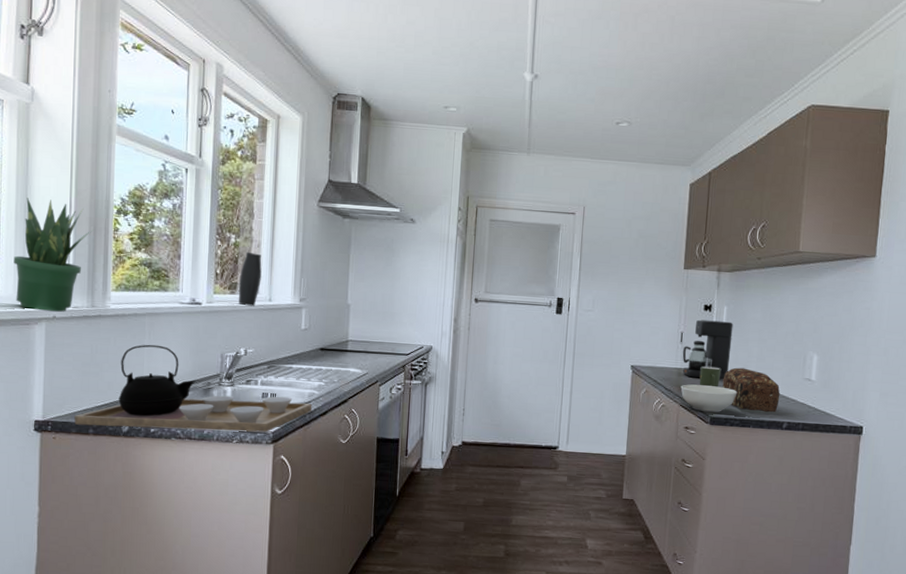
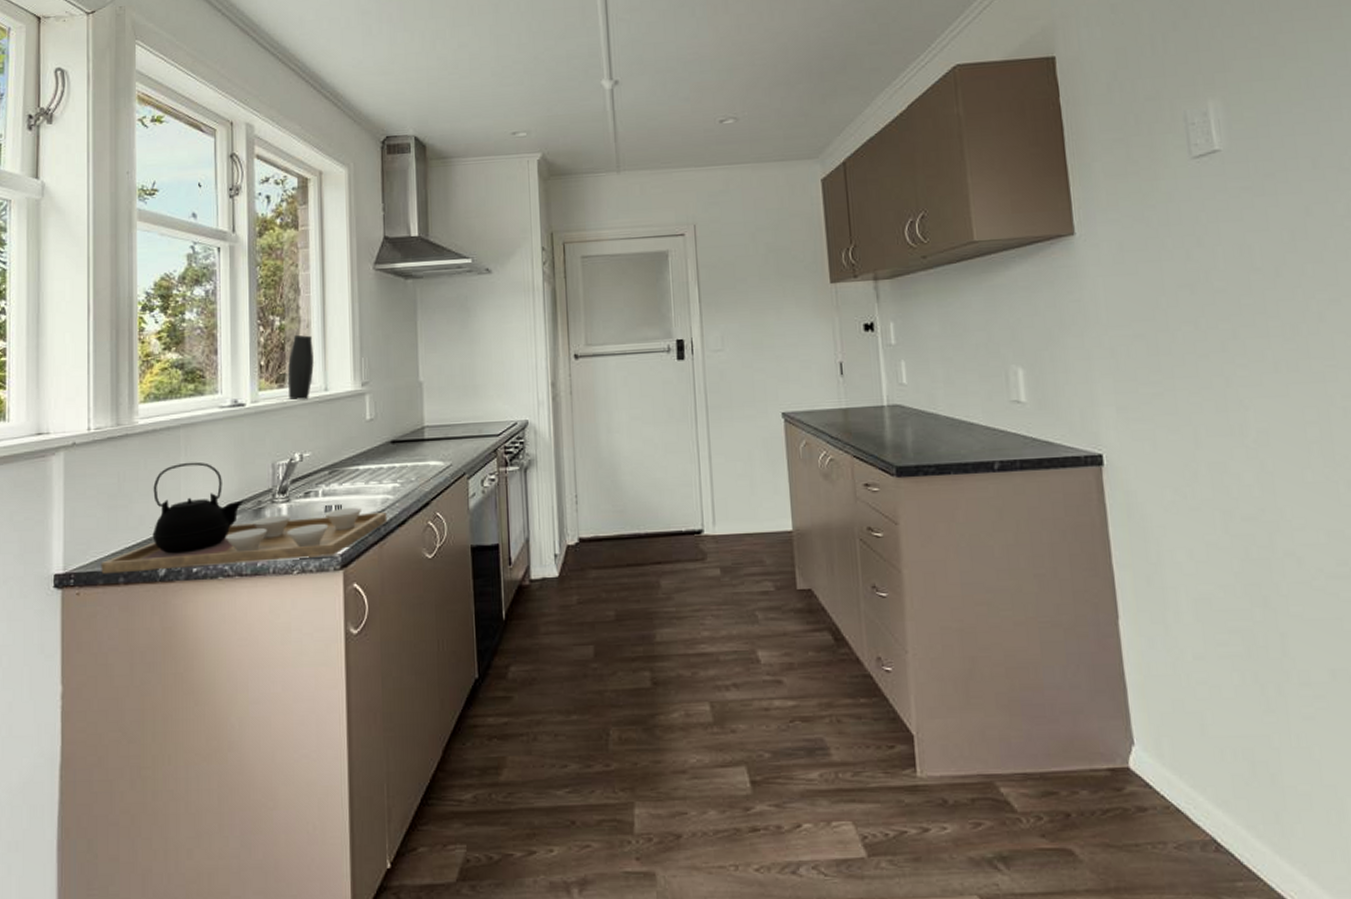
planter: present [13,198,94,313] -> none [26,305,116,438]
bowl: present [680,384,738,412] -> none [850,425,926,461]
coffee maker: present [682,319,734,380] -> none [845,341,909,419]
mug: present [699,366,722,387] -> none [872,401,900,428]
bread loaf: present [722,367,780,413] -> none [904,397,984,453]

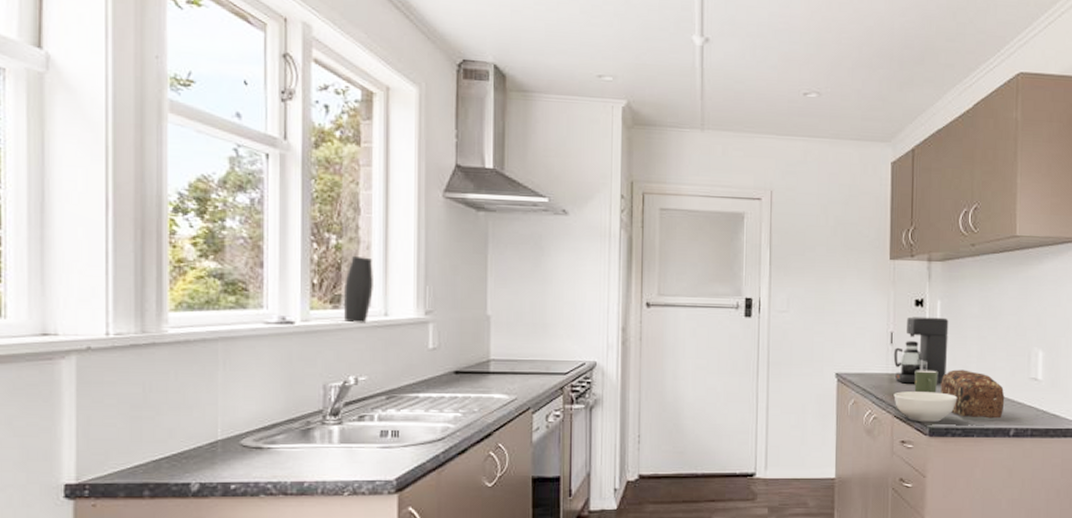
tea set: present [101,462,388,574] -> none [122,377,447,486]
coffee maker: none [845,341,909,419] -> present [893,316,949,384]
bowl: none [850,425,926,461] -> present [894,391,958,422]
mug: none [872,401,900,428] -> present [914,370,939,393]
bread loaf: none [904,397,984,453] -> present [940,369,1005,419]

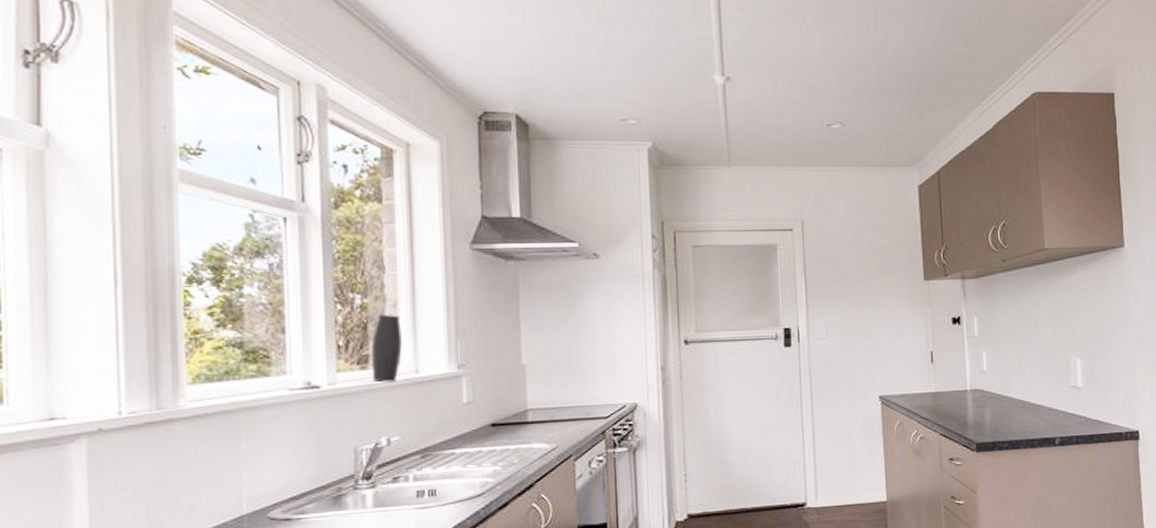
coffee maker: present [893,316,949,384] -> none [935,333,988,401]
bowl: present [894,391,958,422] -> none [938,407,1002,438]
mug: present [914,370,939,393] -> none [957,386,981,410]
bread loaf: present [940,369,1005,419] -> none [984,383,1048,430]

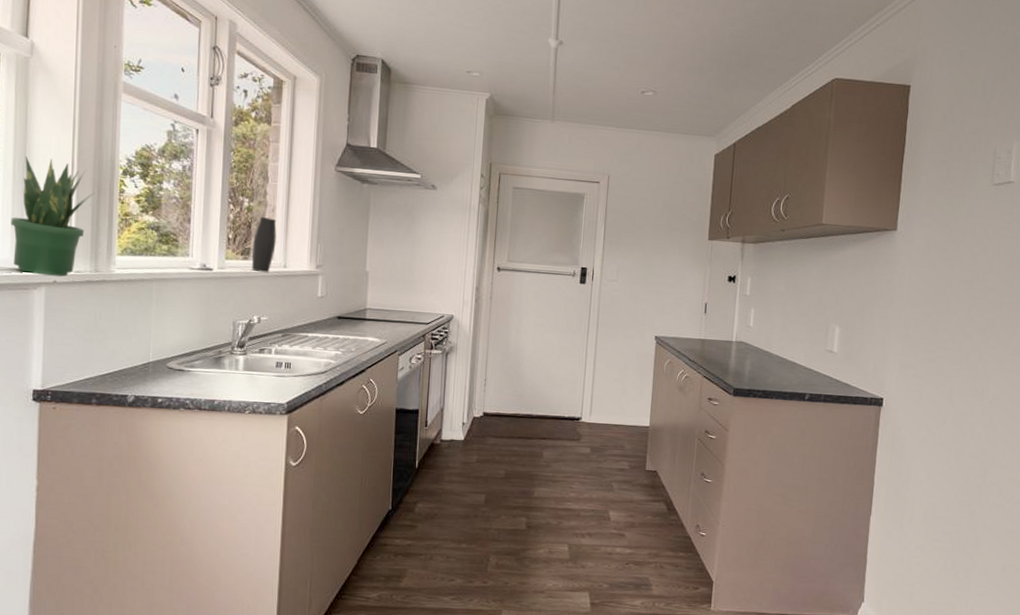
planter: none [30,273,153,424] -> present [11,156,97,277]

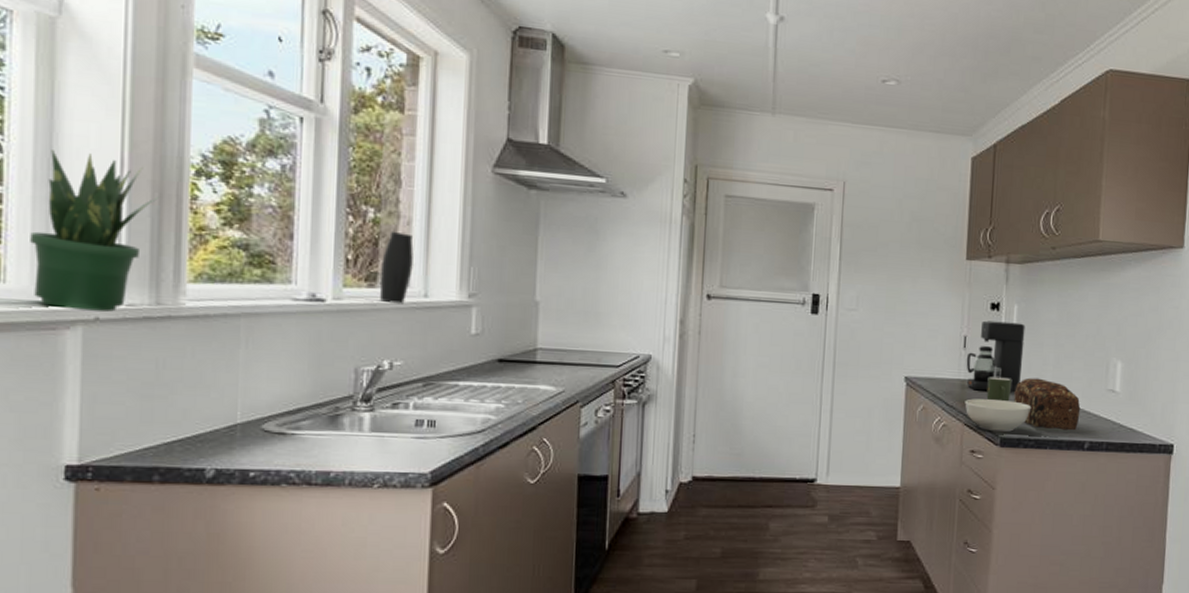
bowl: none [704,355,761,384] -> present [965,398,1032,432]
coffee maker: none [706,290,757,351] -> present [966,320,1025,393]
mug: none [722,337,745,359] -> present [986,376,1013,402]
bread loaf: none [746,339,803,384] -> present [1014,377,1081,431]

